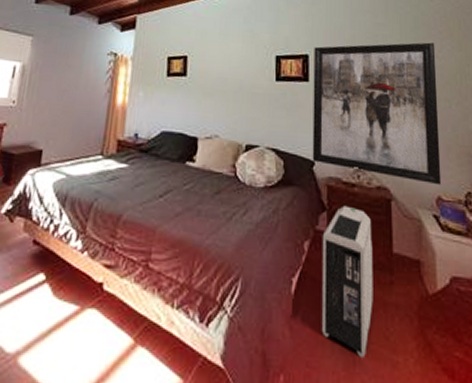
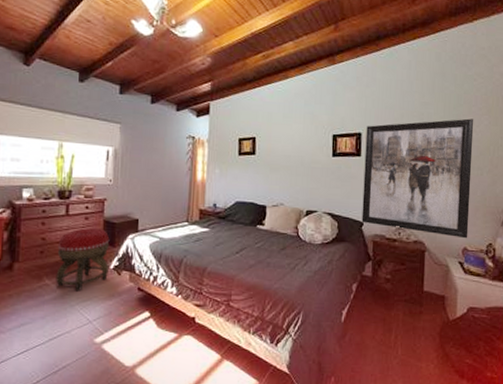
air purifier: present [321,205,373,359] -> none [364,256,408,366]

